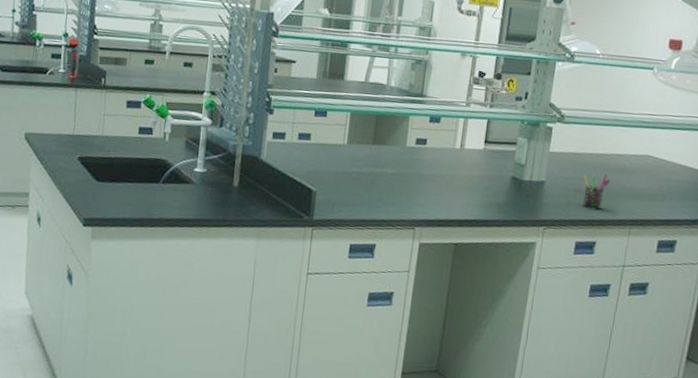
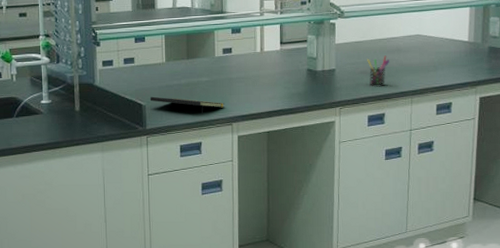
notepad: none [322,182,409,212] -> present [150,96,224,115]

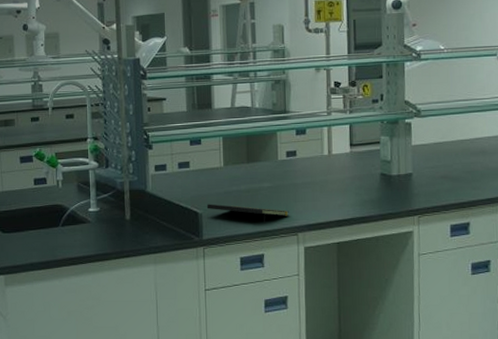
pen holder: present [367,55,389,87] -> none [448,158,473,193]

